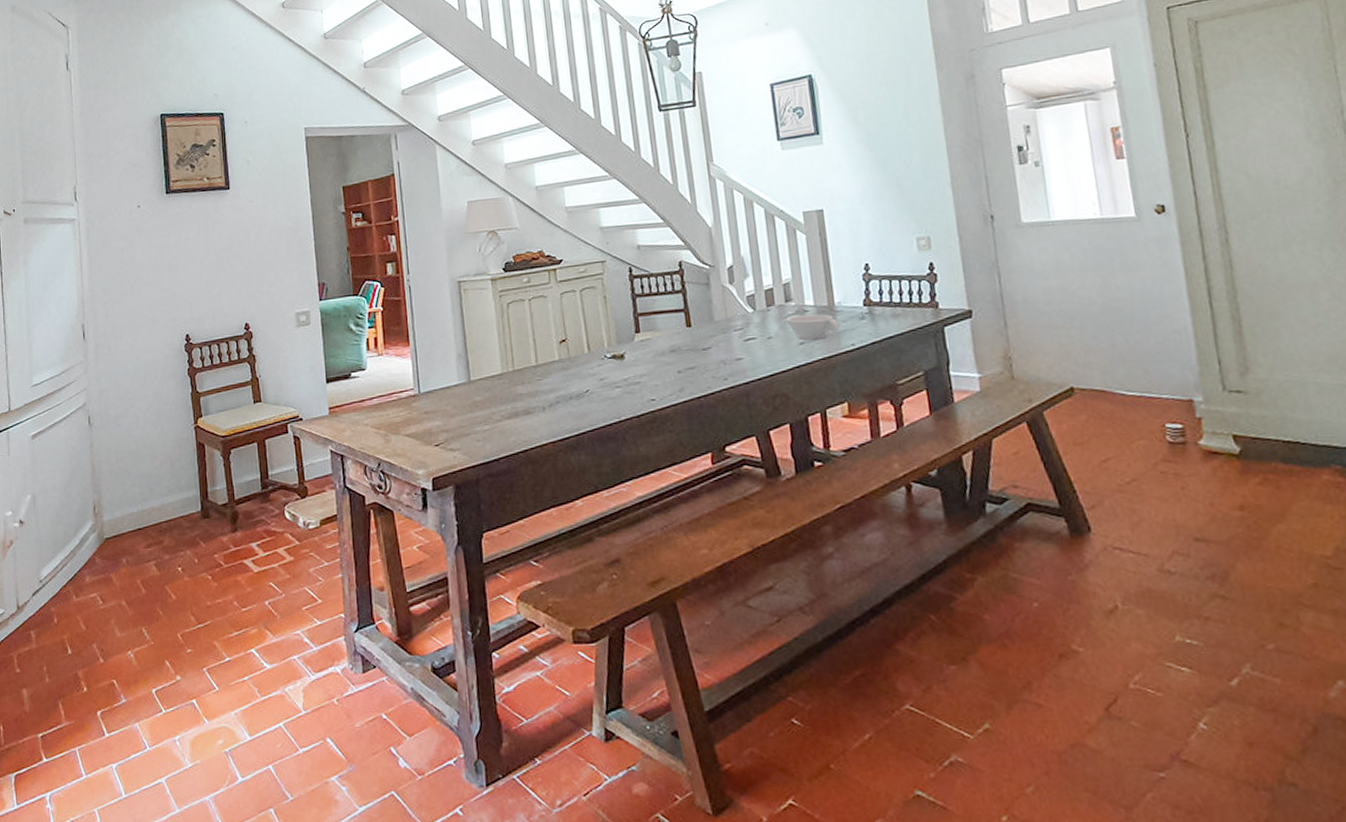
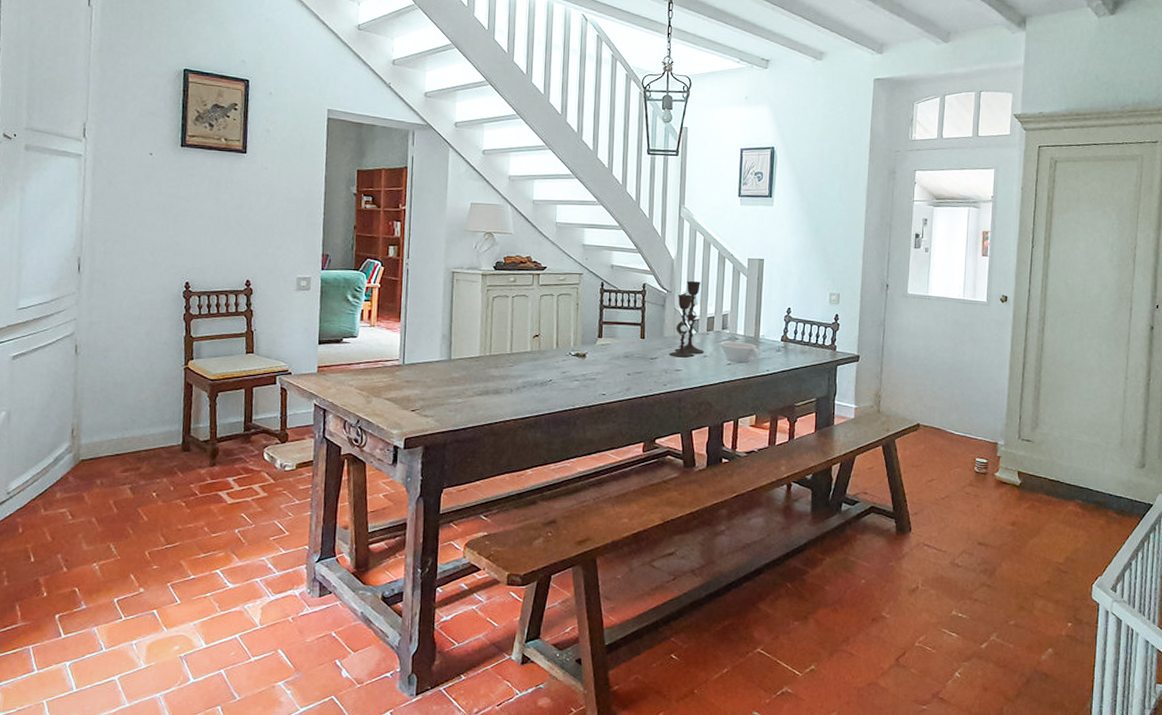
candlestick: none [722,248,768,344] -> present [669,280,705,358]

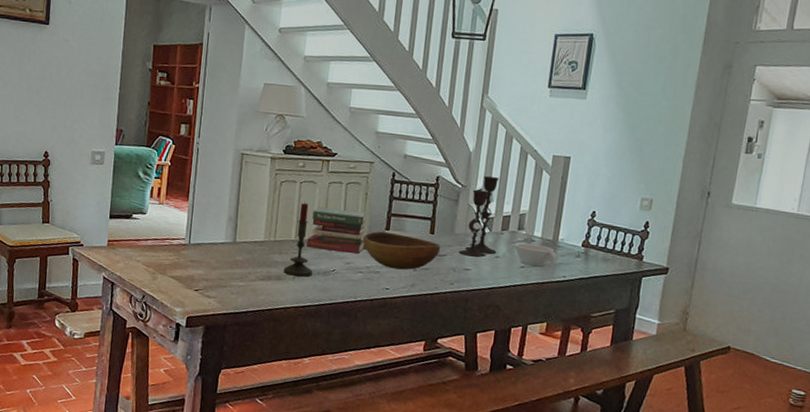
candle: none [500,315,530,389] -> present [283,201,313,277]
books: none [522,319,580,363] -> present [306,206,367,255]
bowl: none [576,339,652,375] -> present [362,231,441,270]

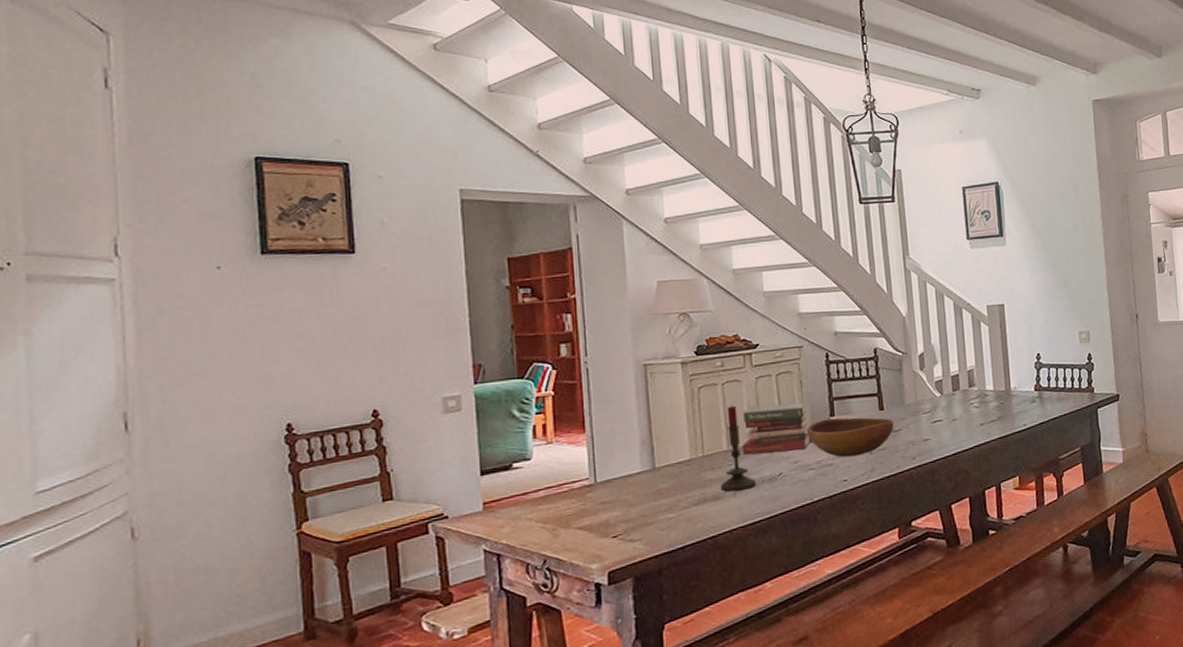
candlestick: present [458,176,499,258] -> none [913,337,953,426]
cup: present [514,243,558,267] -> none [969,397,1014,422]

